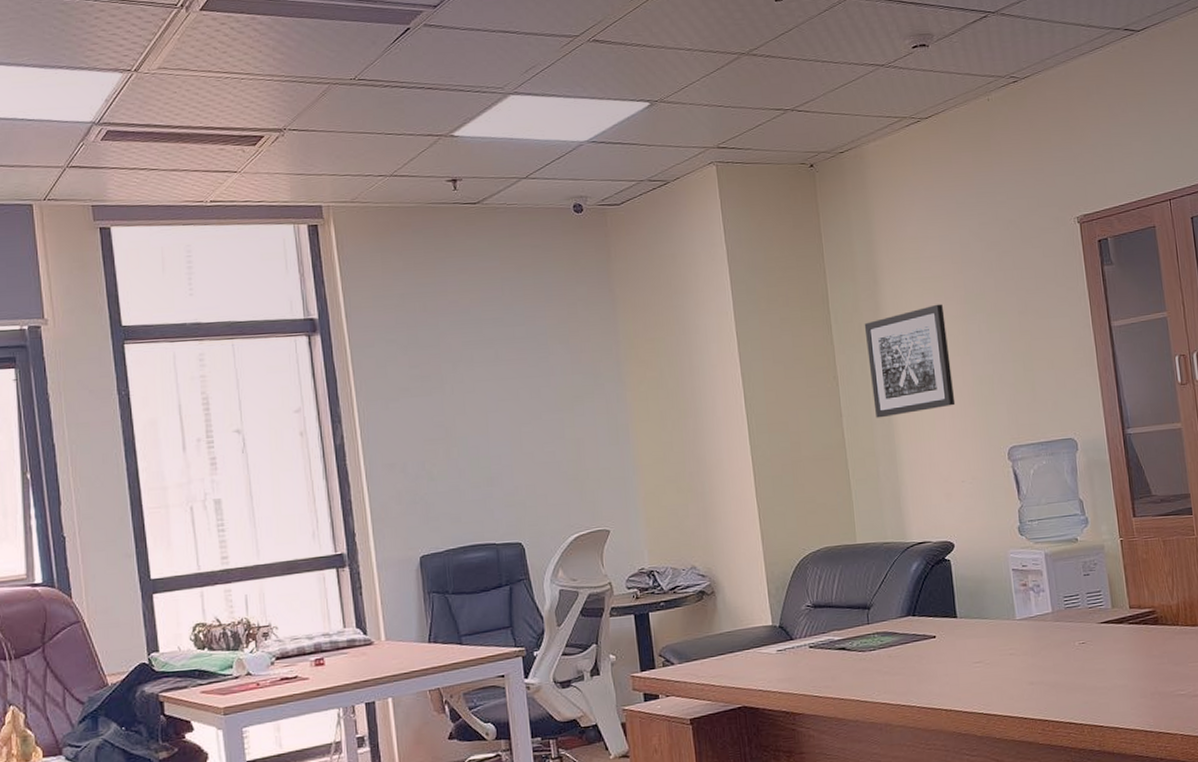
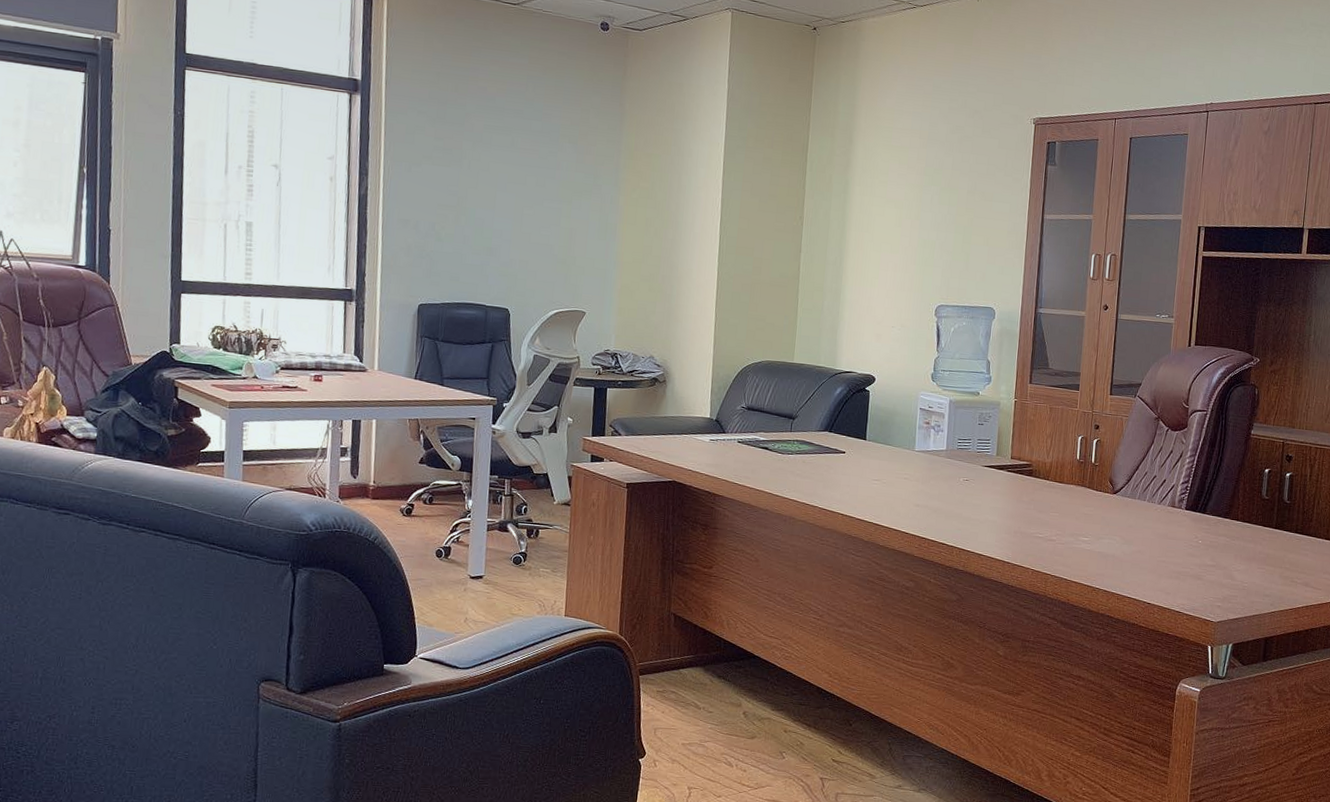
wall art: present [864,304,956,418] -> none [830,171,905,261]

